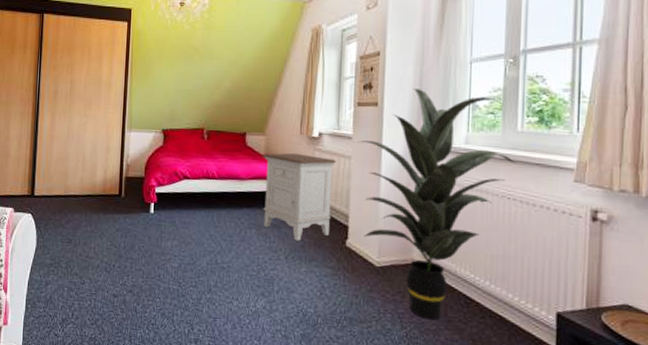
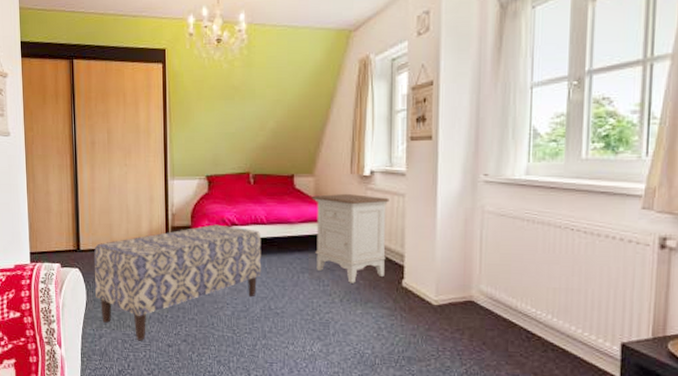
bench: none [46,176,212,290] -> present [93,224,262,341]
indoor plant: present [358,89,518,320] -> none [412,119,582,356]

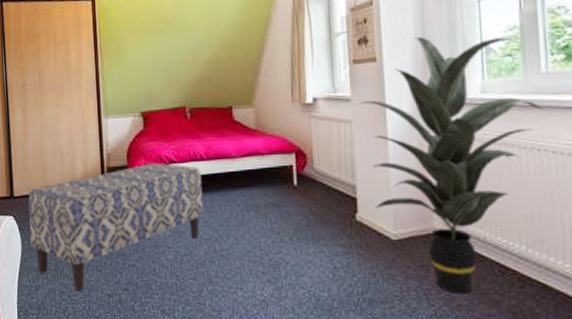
nightstand: present [311,193,389,283] -> none [252,123,336,220]
indoor plant: none [412,119,582,356] -> present [358,37,545,294]

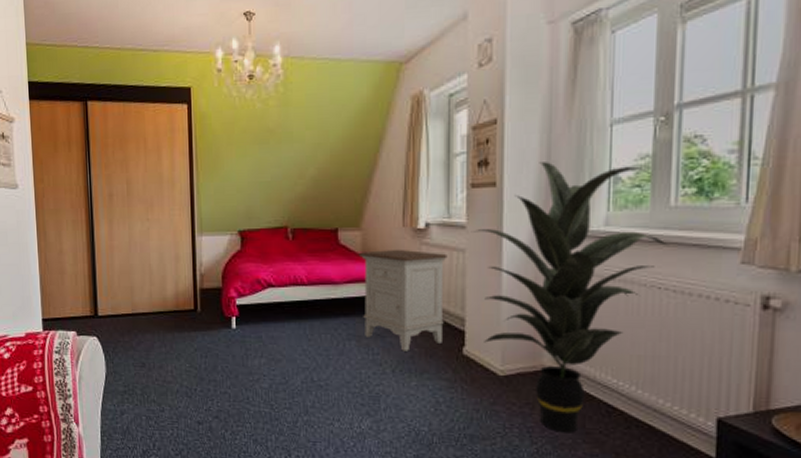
bench: present [28,163,204,292] -> none [113,286,303,418]
nightstand: none [252,123,336,220] -> present [358,249,448,351]

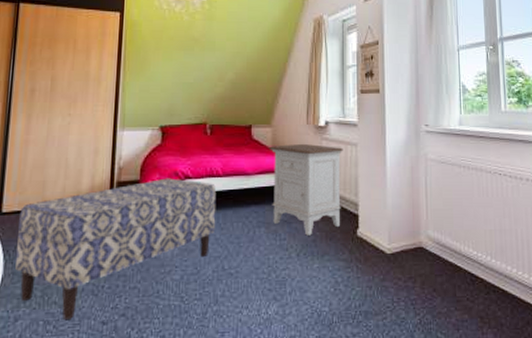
bench: none [113,286,303,418] -> present [15,178,217,321]
indoor plant: present [474,162,670,433] -> none [364,75,504,303]

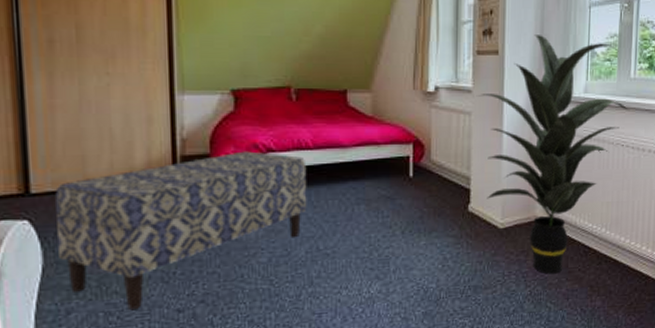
nightstand: present [269,143,343,236] -> none [368,111,455,212]
indoor plant: none [364,75,504,303] -> present [479,35,630,274]

